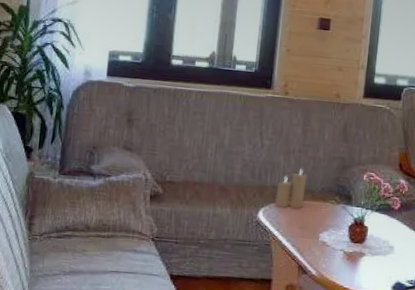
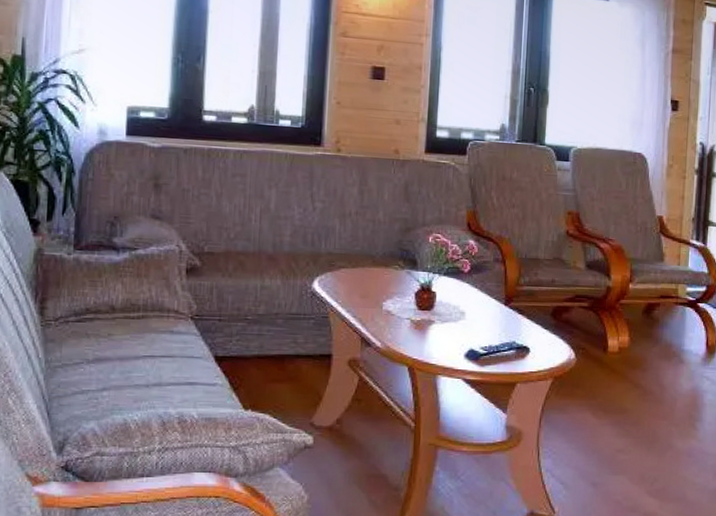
candle: present [275,168,307,210] -> none [331,232,366,278]

